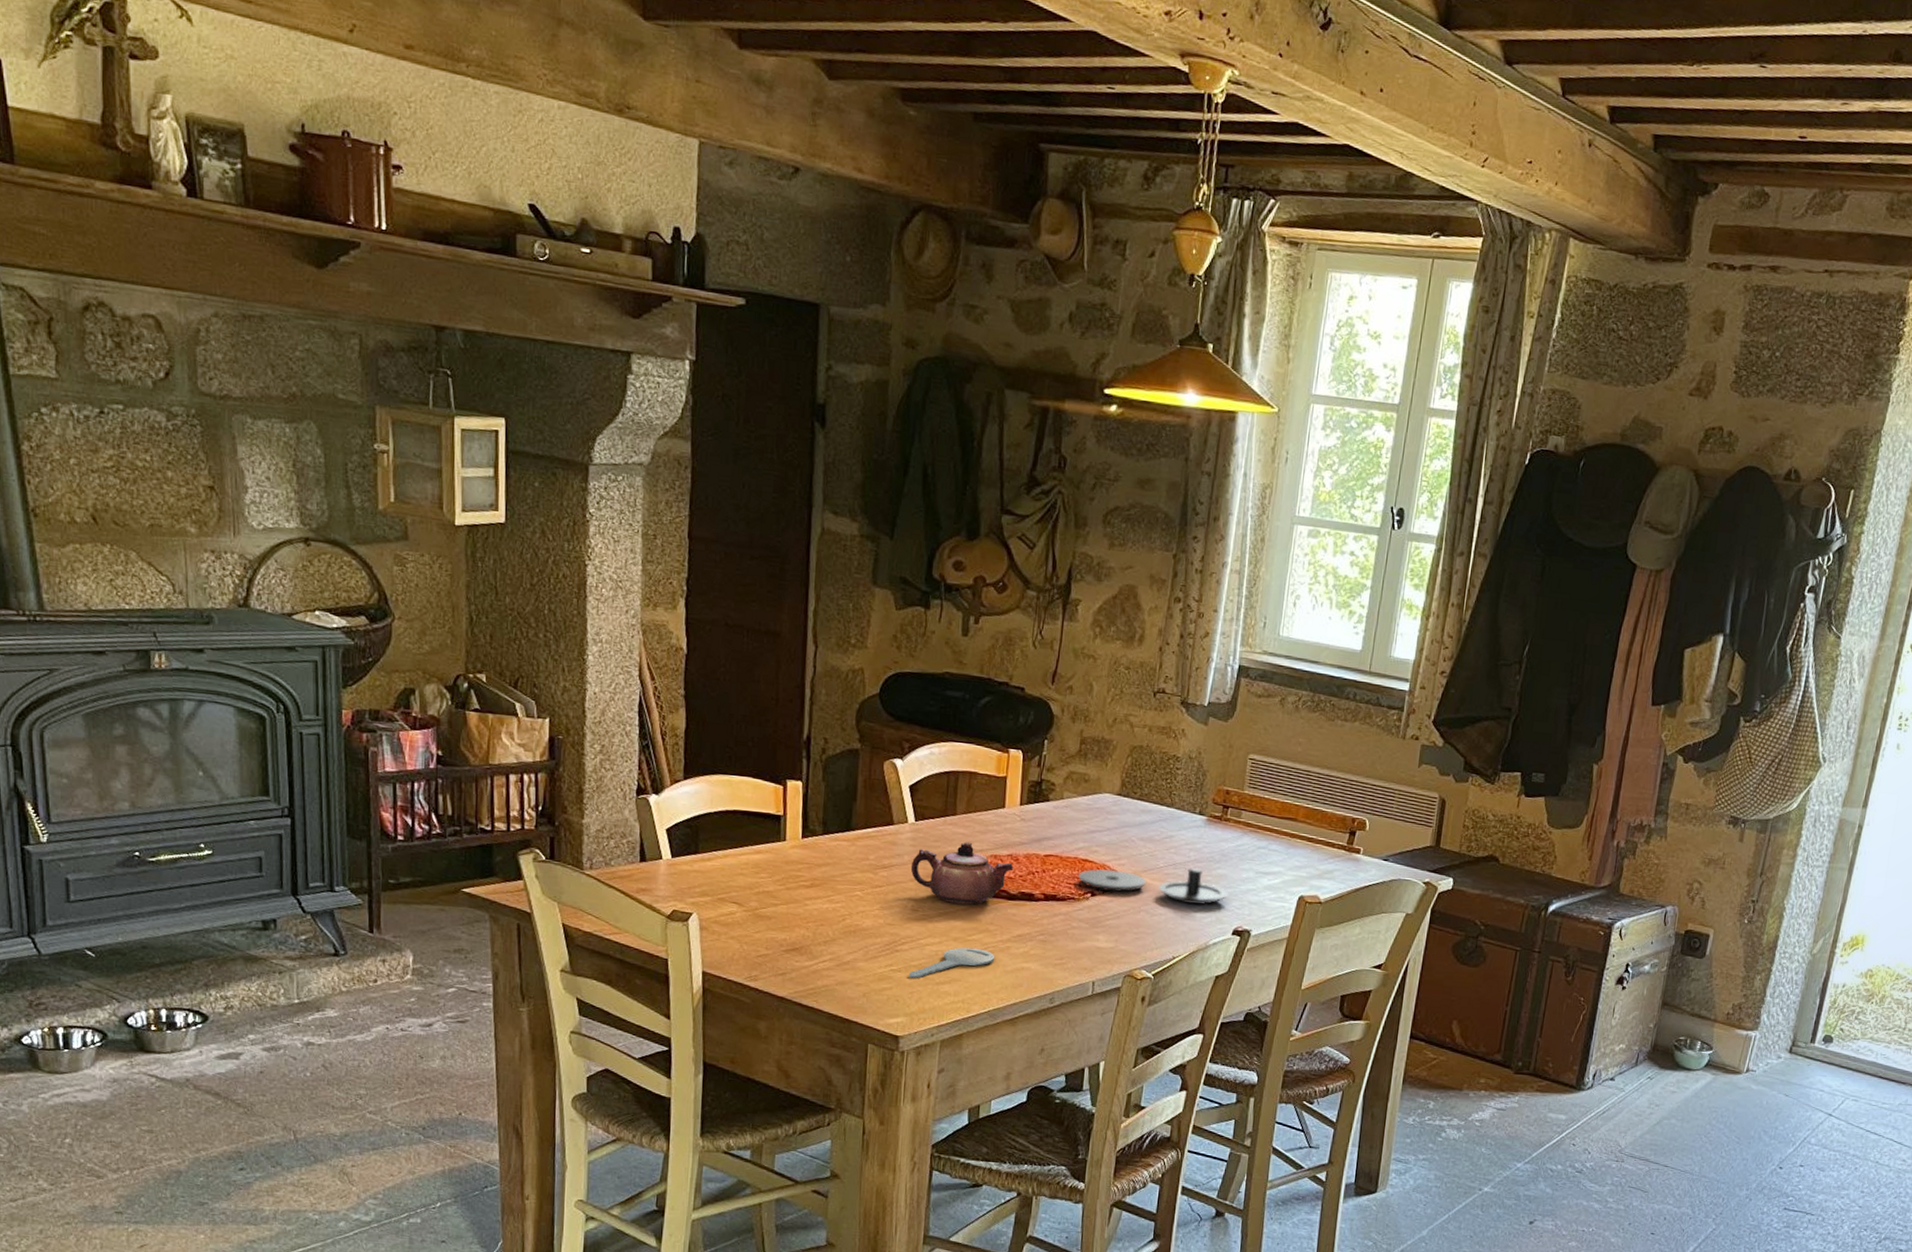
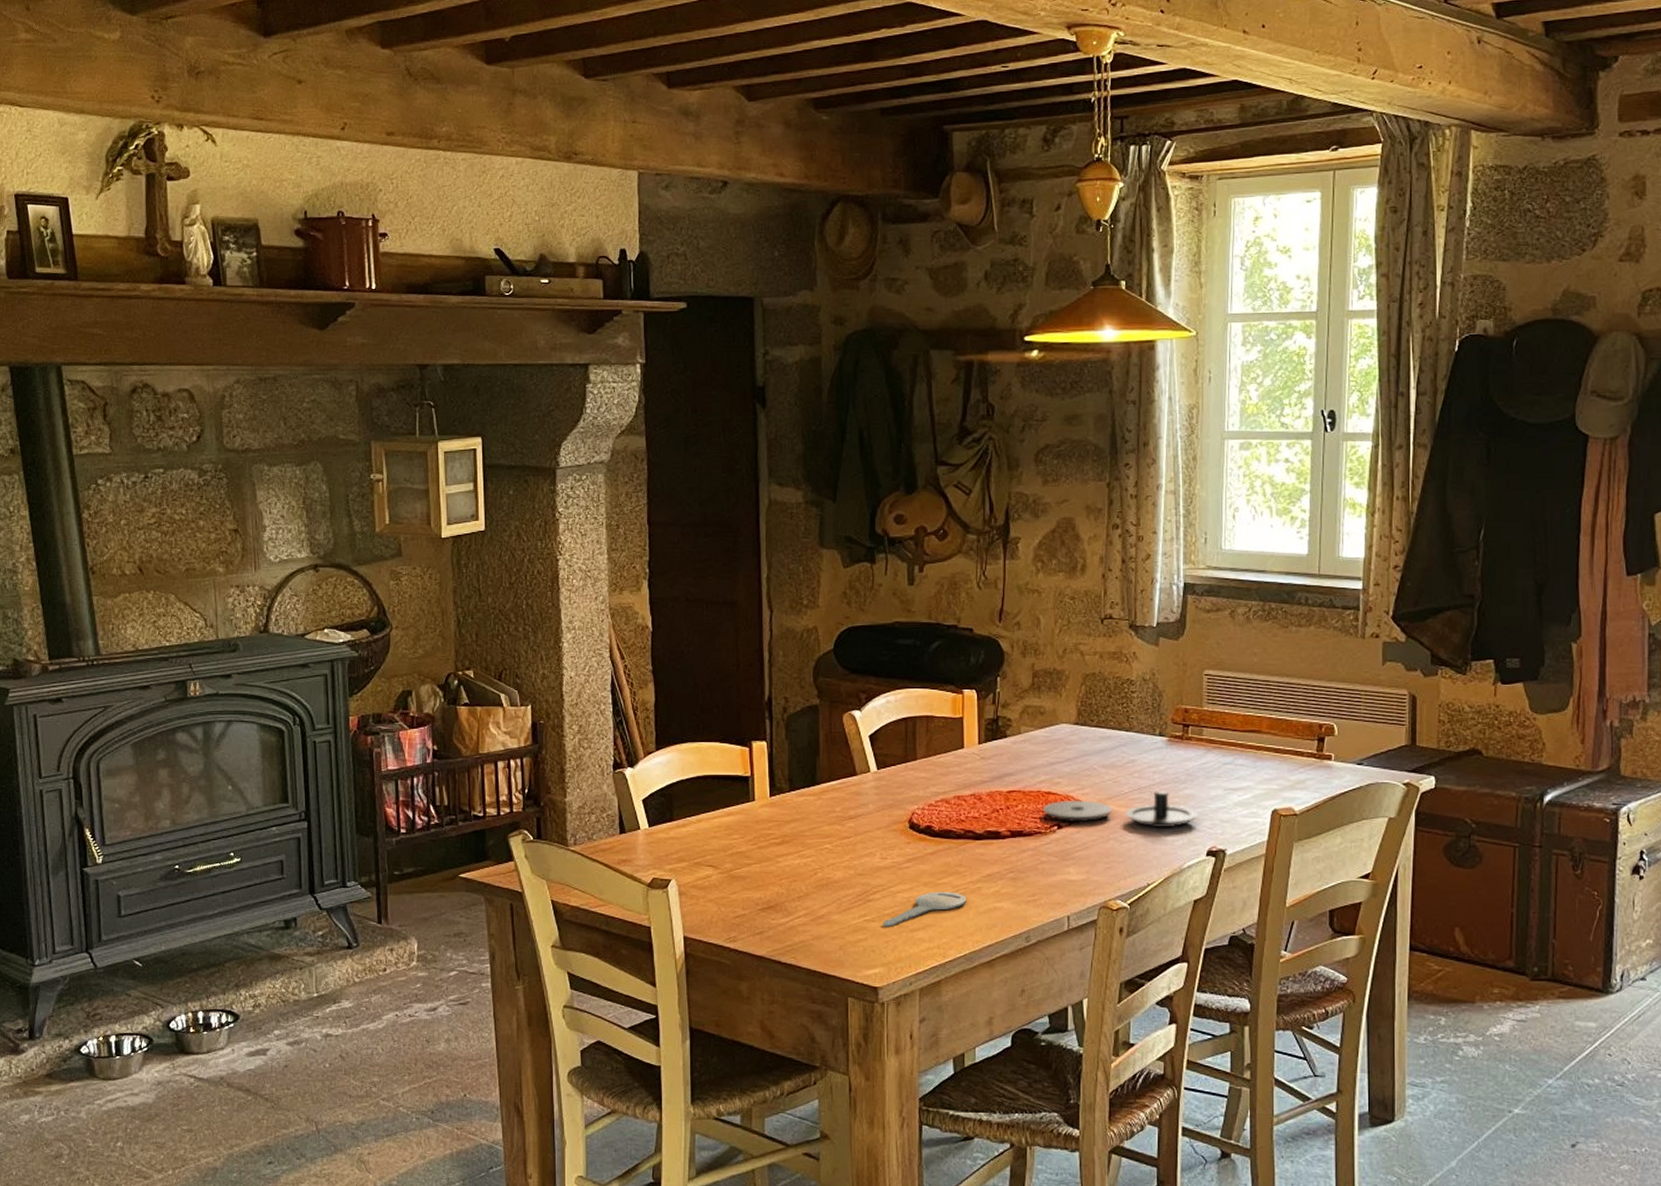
teapot: present [910,842,1014,905] -> none [876,785,978,848]

